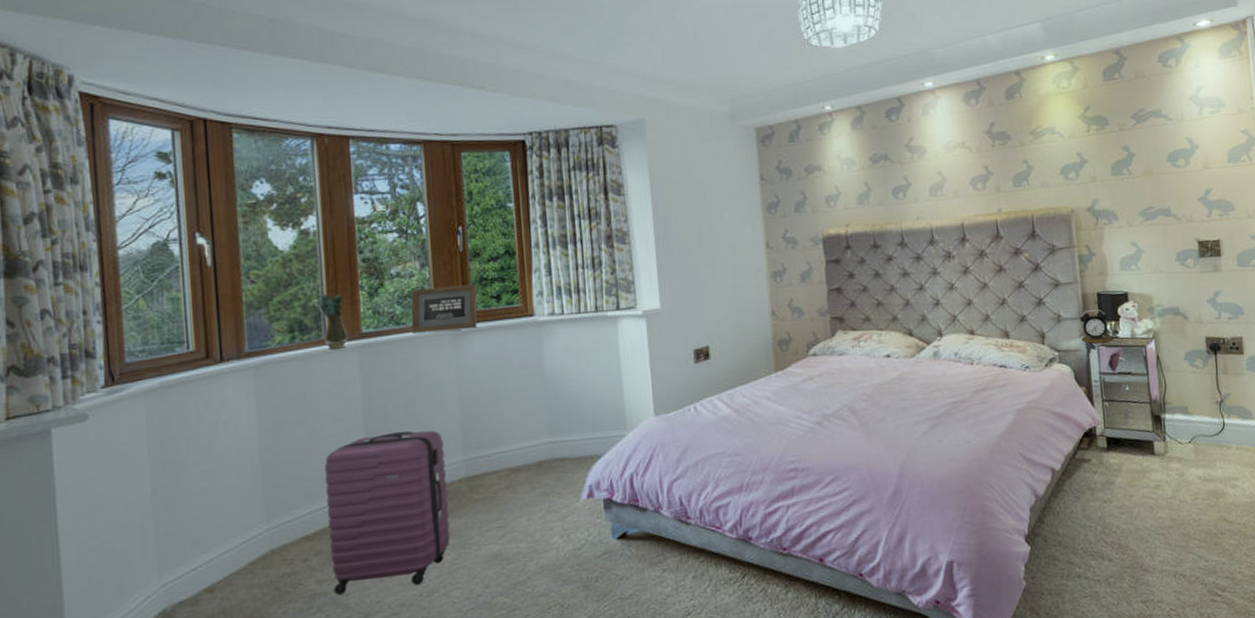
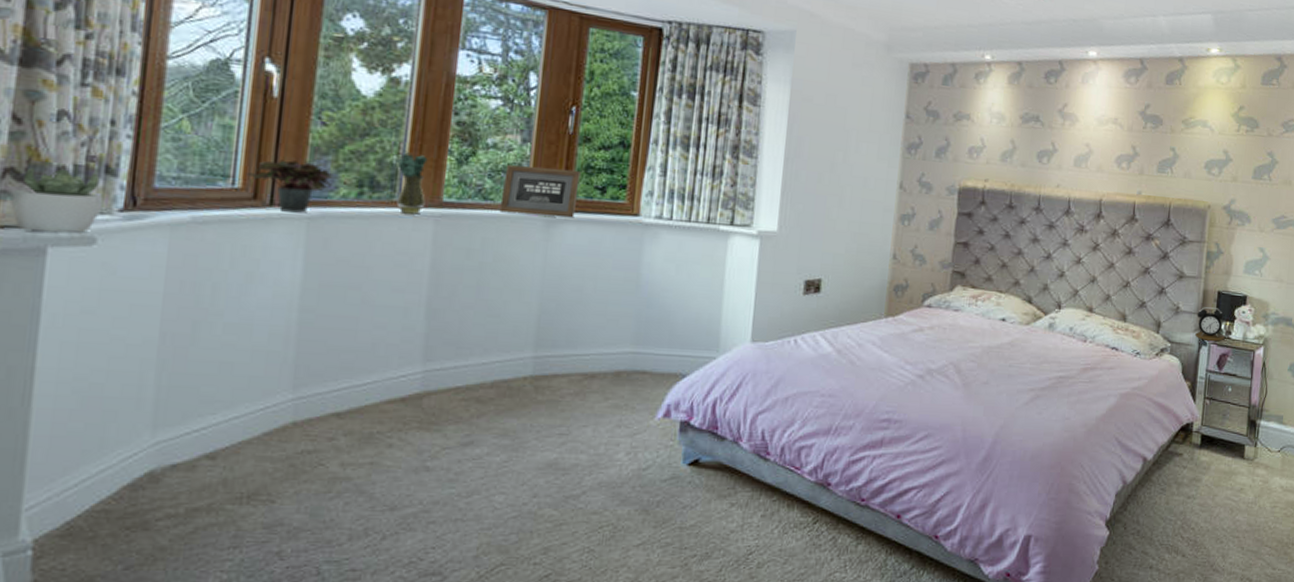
succulent plant: none [17,358,89,418] -> present [11,167,103,234]
potted plant: none [196,317,277,365] -> present [244,159,344,213]
suitcase: present [324,430,450,596] -> none [359,314,514,483]

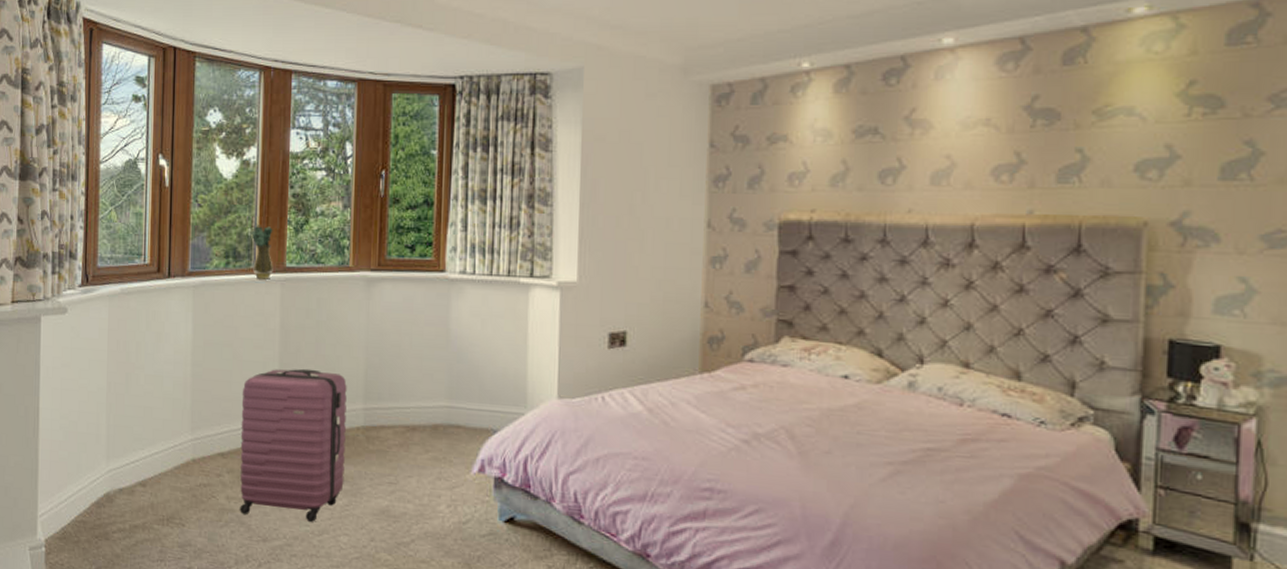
succulent plant: present [11,167,103,234] -> none [20,255,70,305]
potted plant: present [244,159,344,213] -> none [151,238,216,282]
suitcase: none [359,314,514,483] -> present [240,368,347,522]
picture frame: present [499,165,581,218] -> none [329,230,392,277]
alarm clock: present [1195,307,1225,341] -> none [1133,361,1186,409]

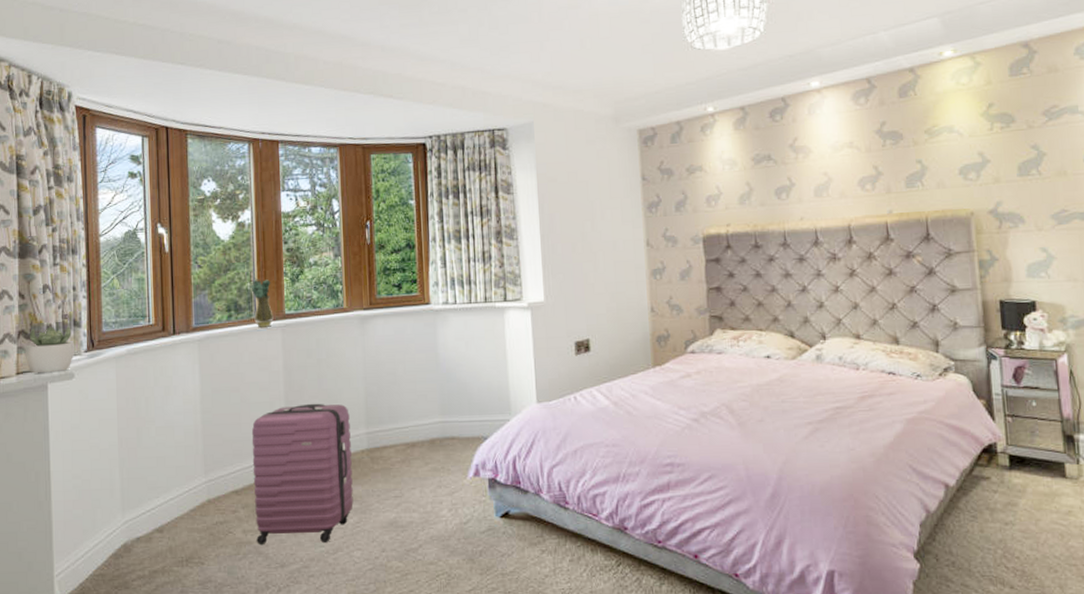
succulent plant: none [20,255,70,305] -> present [25,326,75,374]

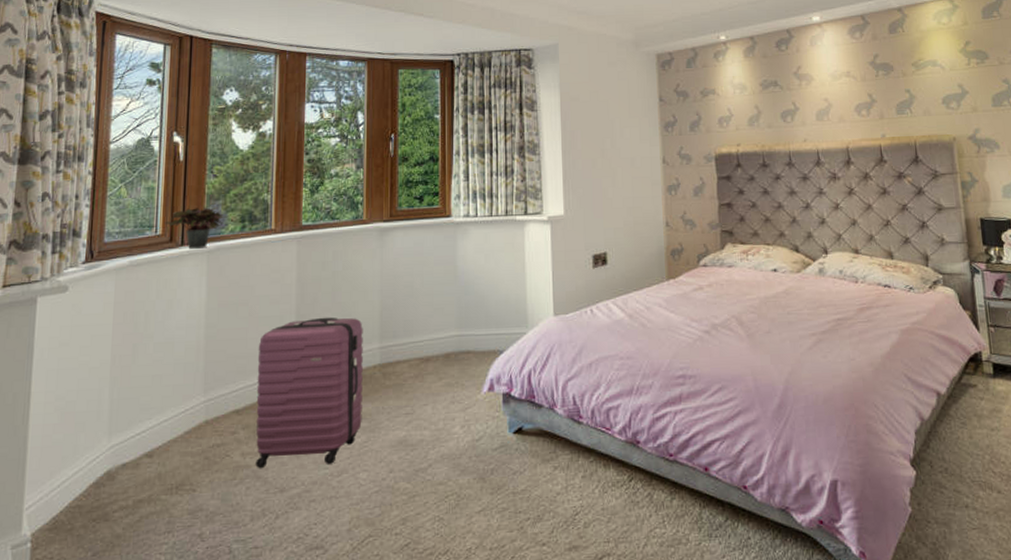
succulent plant: present [25,326,75,374] -> none [14,236,72,287]
potted plant: none [155,297,218,338] -> present [163,207,231,249]
vase: present [249,278,274,328] -> none [266,188,290,239]

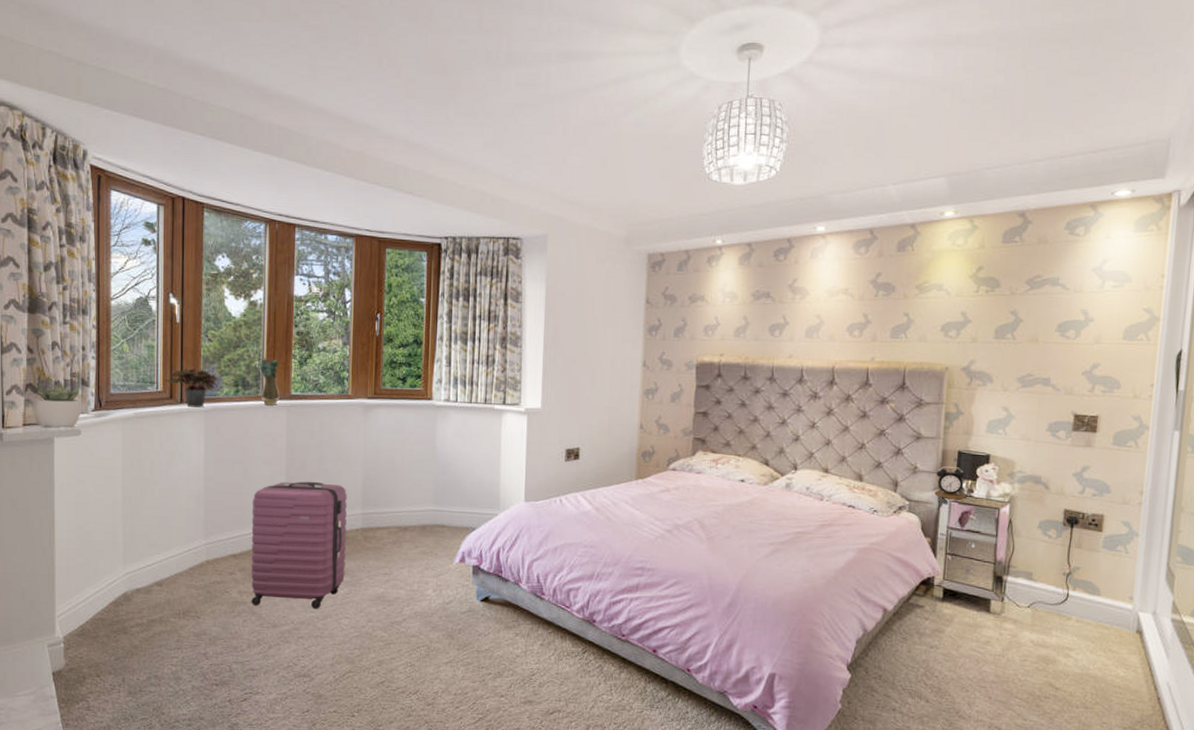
succulent plant: none [14,236,72,287] -> present [32,383,83,428]
vase: none [266,188,290,239] -> present [258,357,280,405]
alarm clock: none [963,235,997,268] -> present [934,466,967,499]

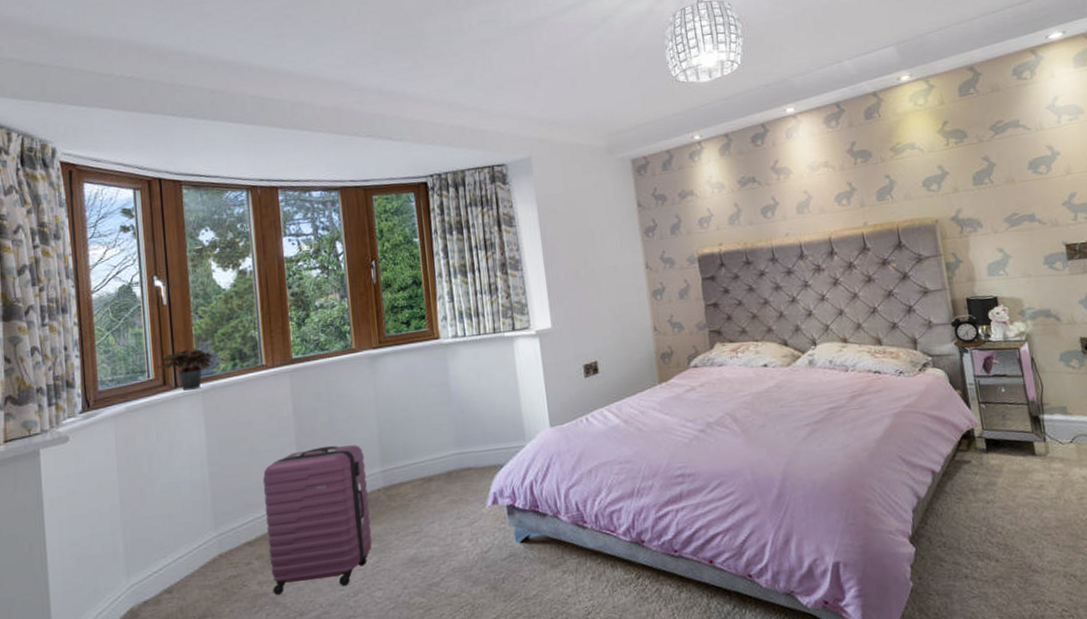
succulent plant: present [32,383,83,428] -> none [13,388,69,441]
vase: present [258,357,280,405] -> none [254,324,281,374]

